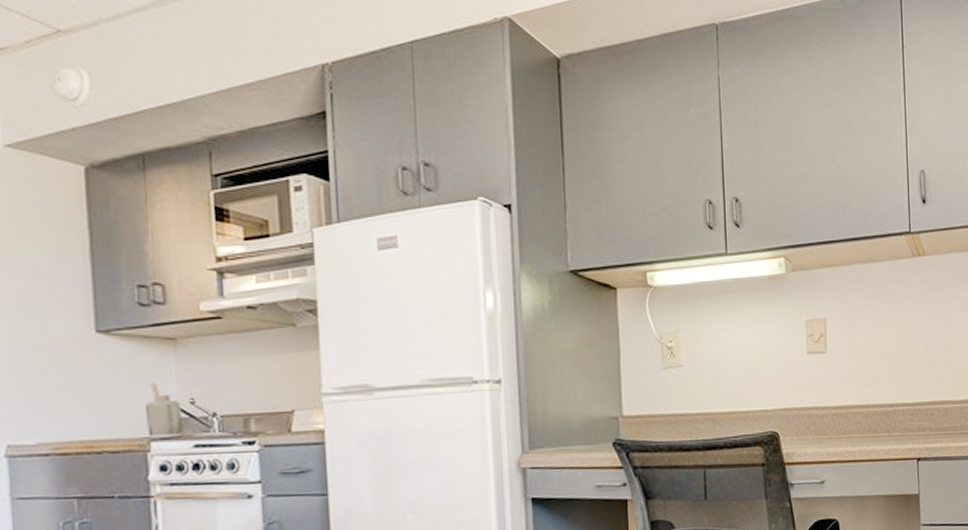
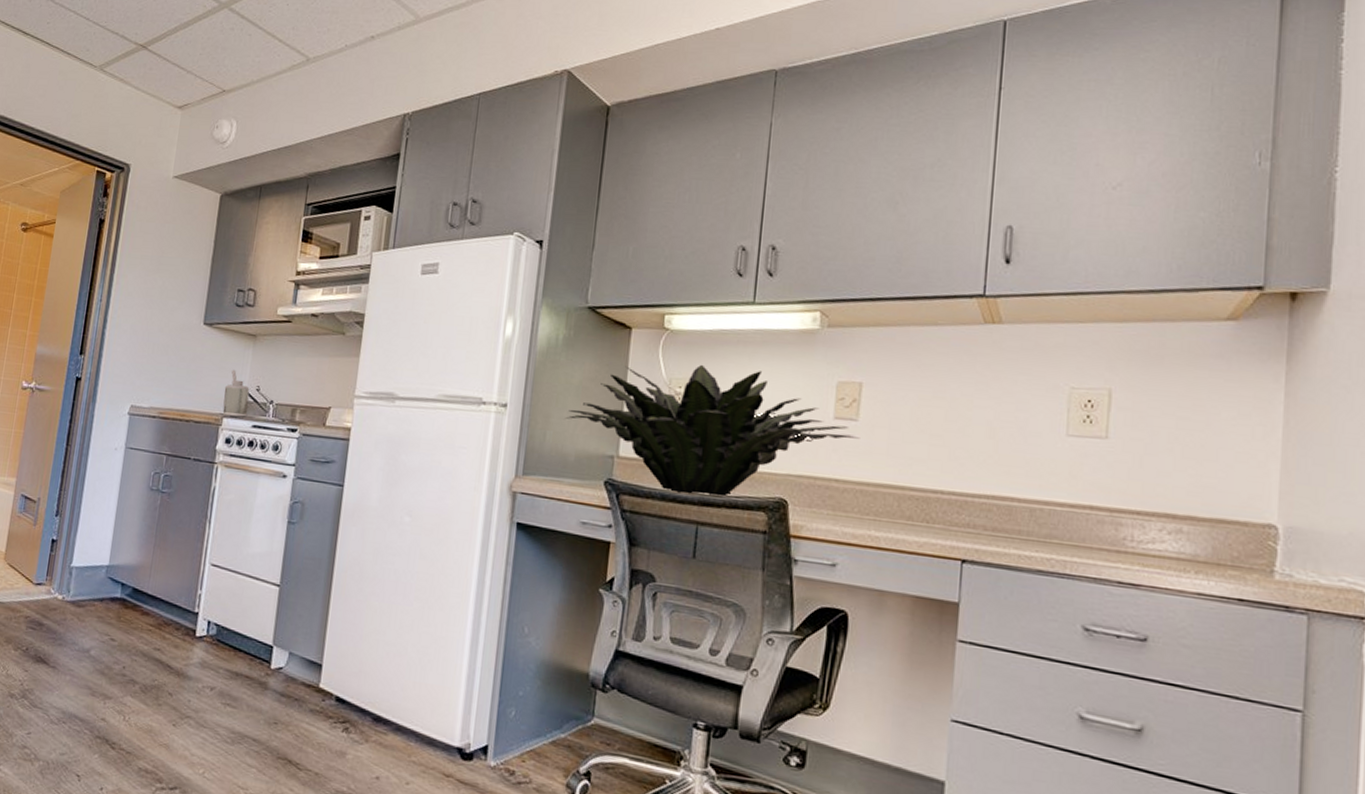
plant: none [565,317,830,442] -> present [566,364,860,497]

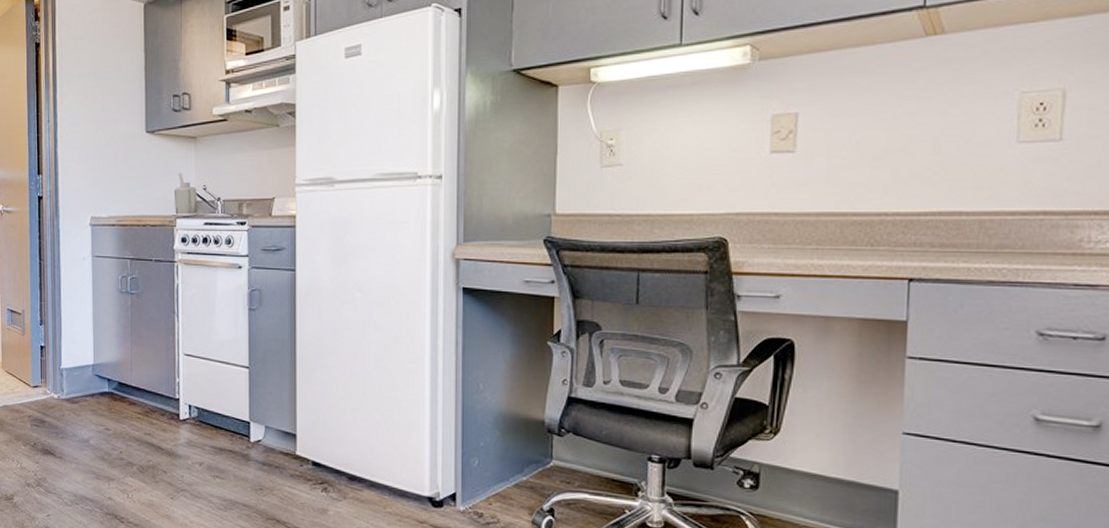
plant: present [566,364,860,497] -> none [501,113,798,243]

